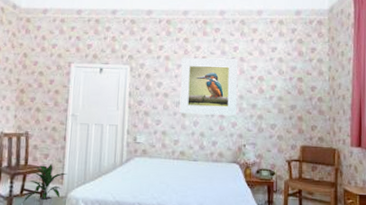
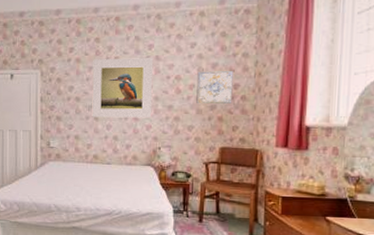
wall art: none [278,73,310,105] -> present [196,71,233,105]

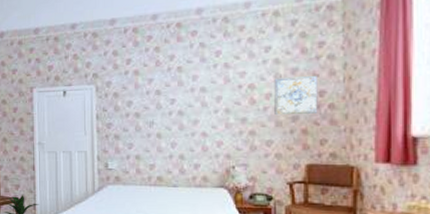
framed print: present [92,58,153,118] -> none [153,66,222,135]

